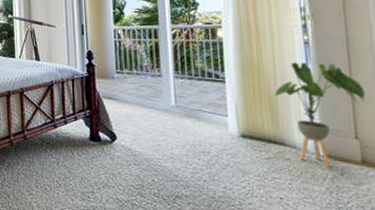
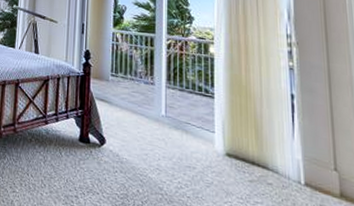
house plant: present [274,62,365,167] -> none [259,86,344,197]

